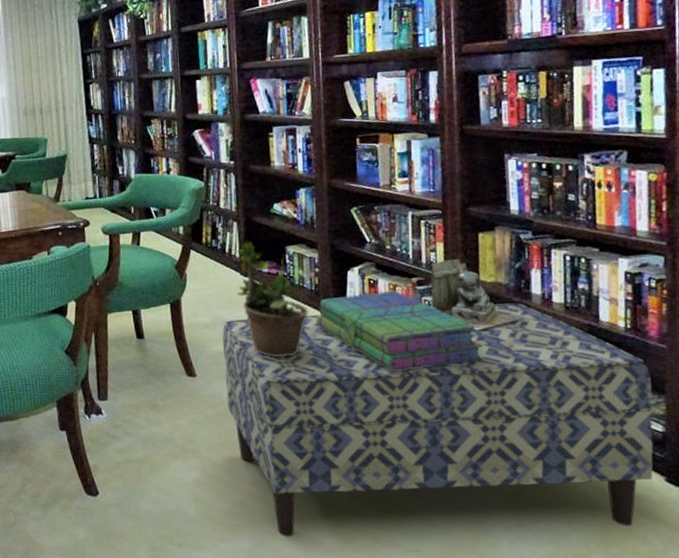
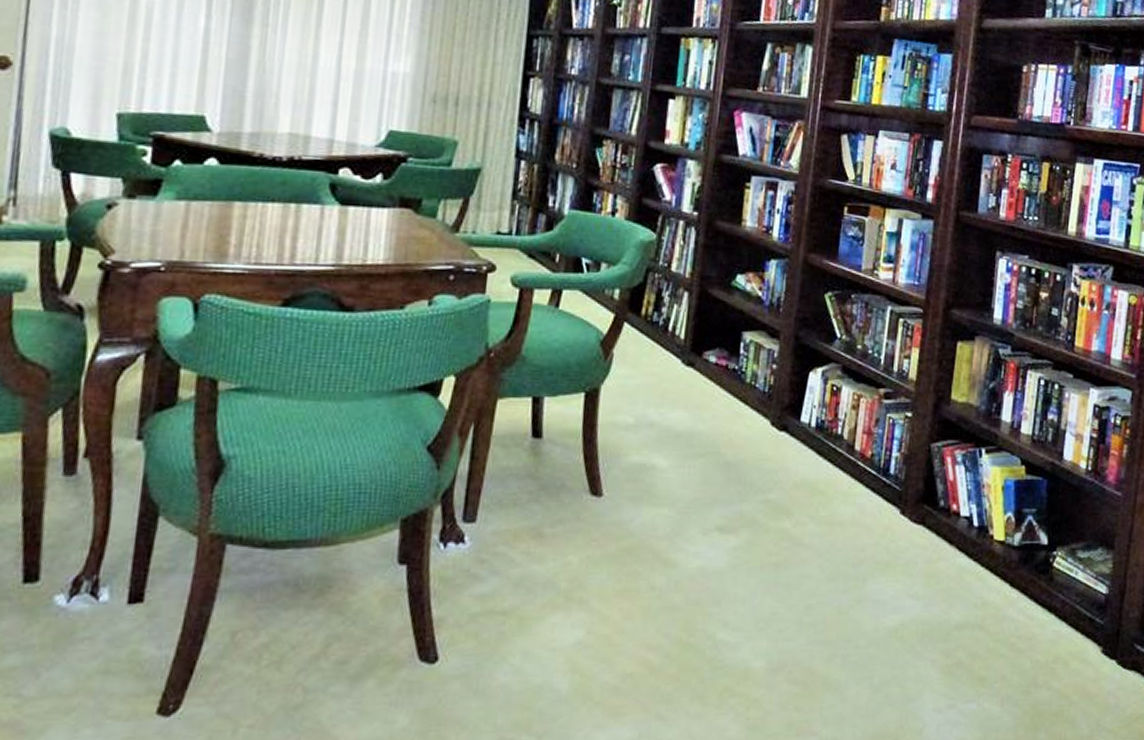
bench: present [222,303,653,537] -> none [636,422,1103,722]
potted plant: present [236,233,309,357] -> none [673,310,757,477]
stack of books: present [316,290,484,372] -> none [763,402,942,506]
bookend: present [431,259,520,331] -> none [895,370,985,461]

